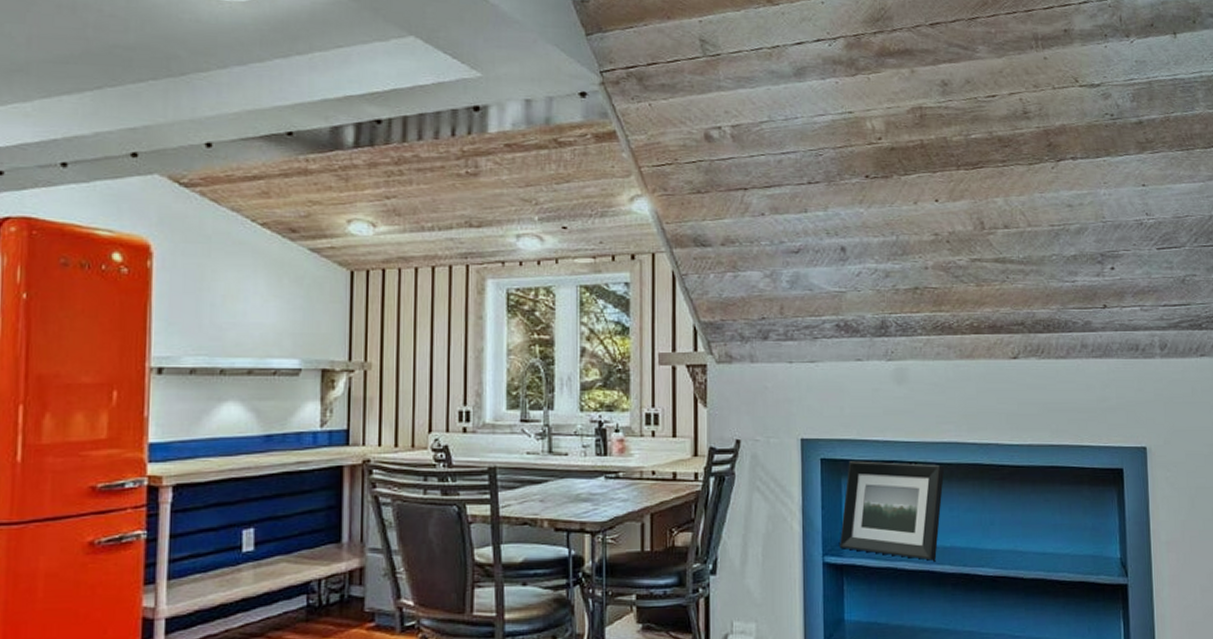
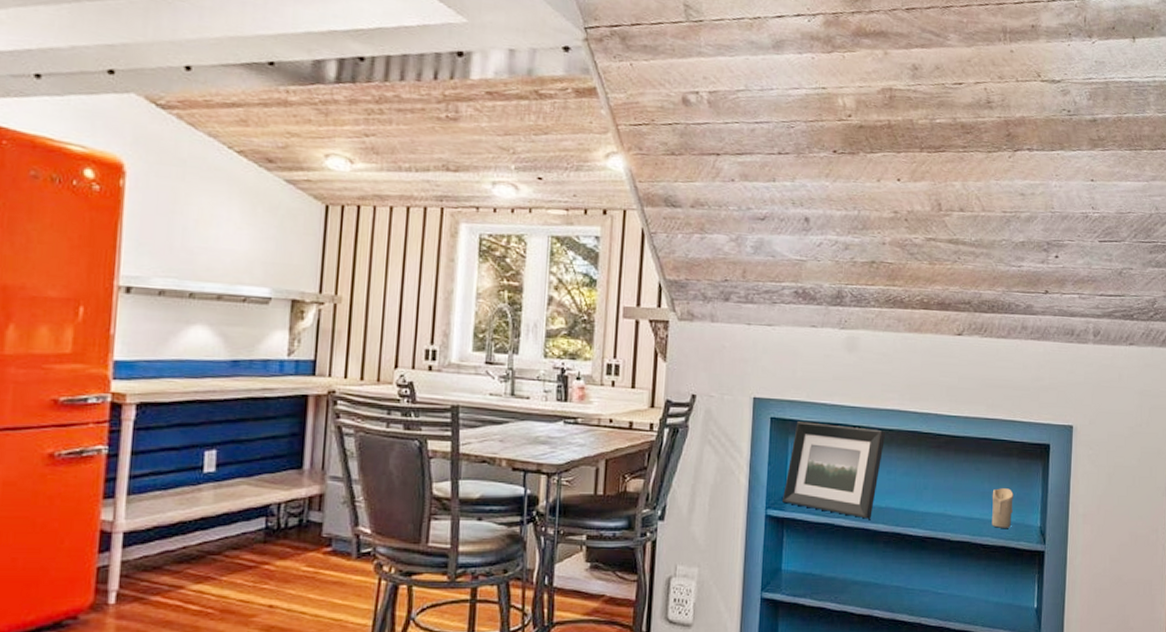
candle: none [1065,519,1089,562] -> present [992,488,1014,528]

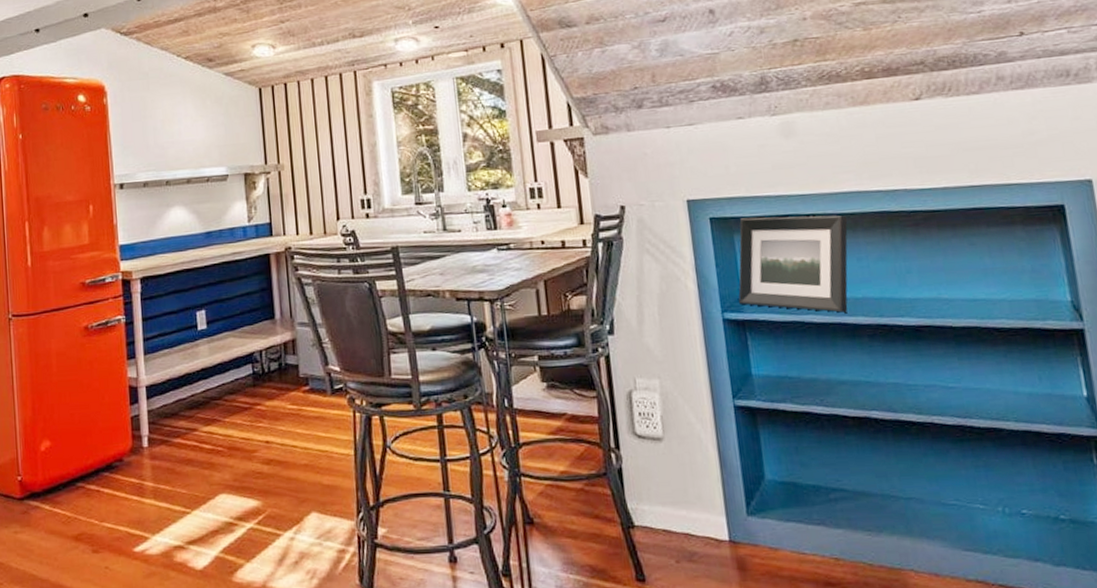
candle: present [992,488,1014,528] -> none [997,261,1031,308]

